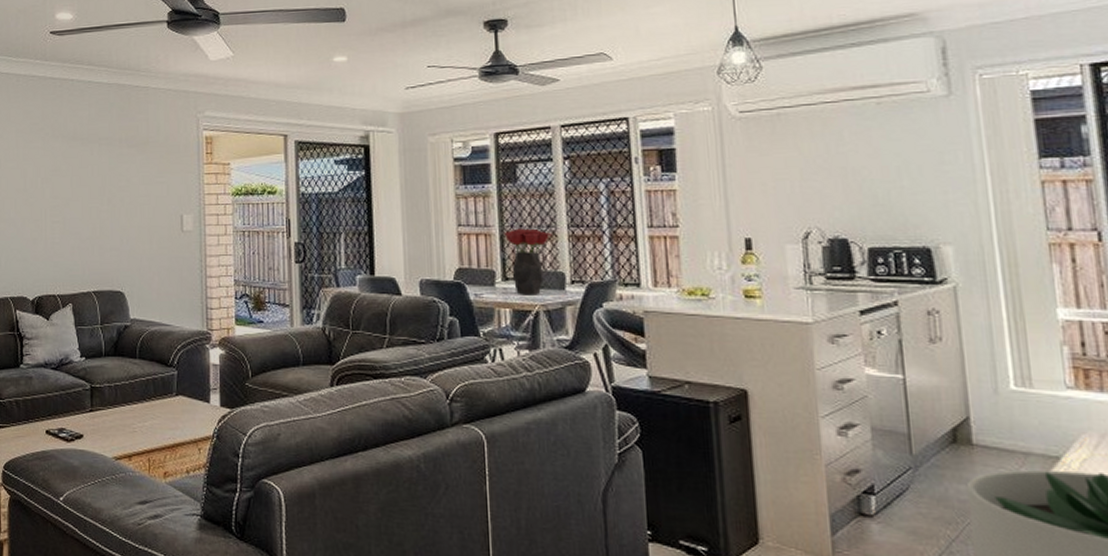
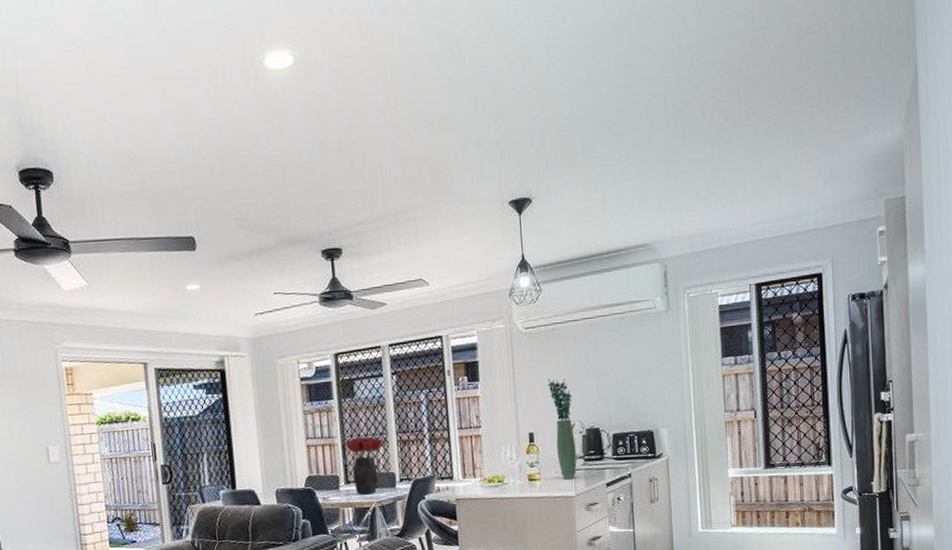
vase: none [771,173,815,301] -> present [548,378,577,480]

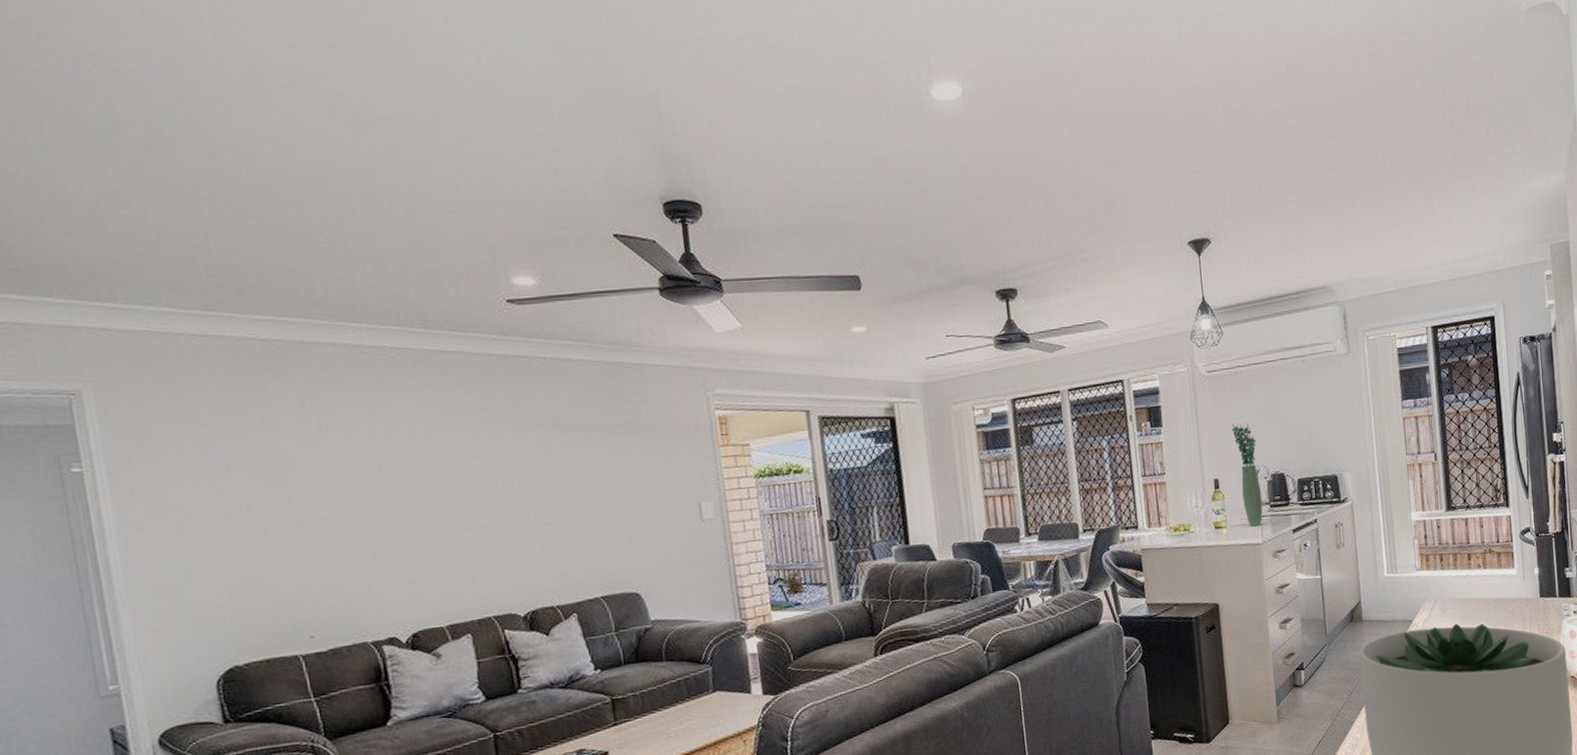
bouquet: present [345,436,384,495] -> none [1024,485,1066,548]

